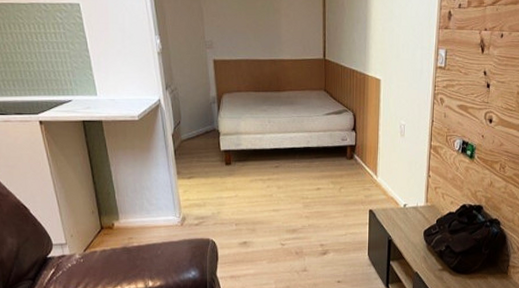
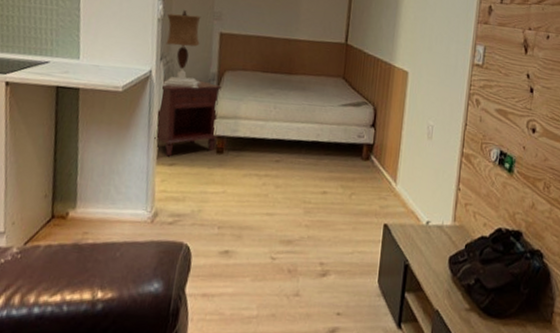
table lamp: none [165,42,205,113] -> present [163,10,202,89]
nightstand: none [171,104,224,172] -> present [154,80,222,157]

